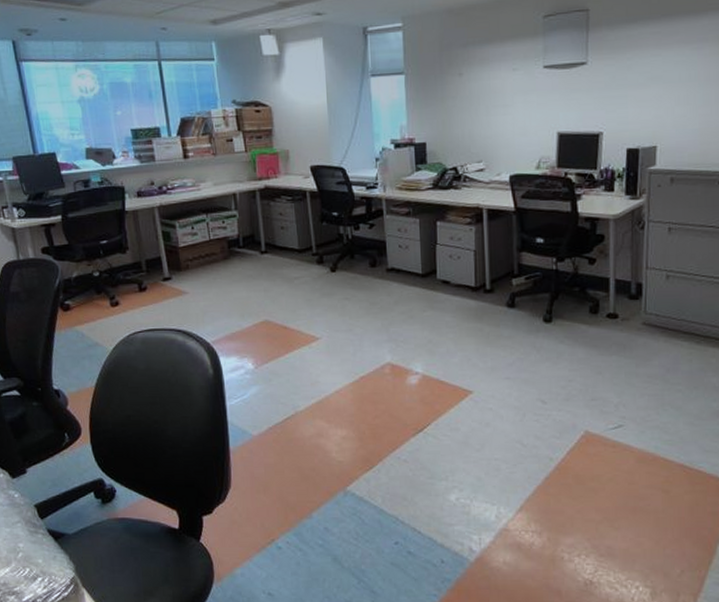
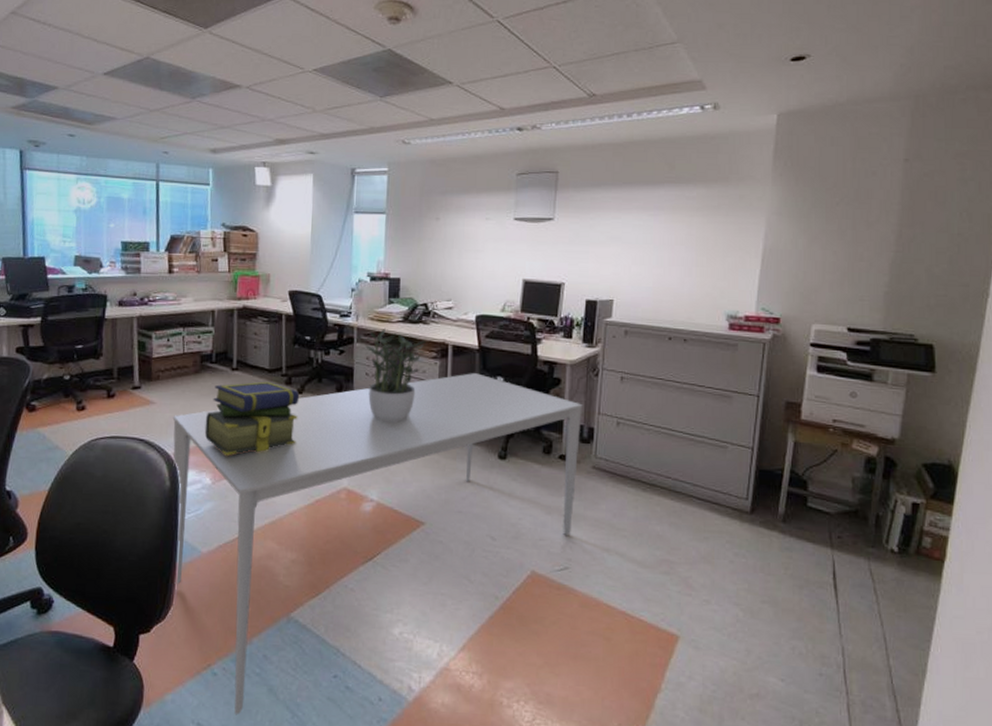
dining table: none [207,236,630,584] -> present [172,373,583,716]
stack of books: none [240,262,335,340] -> present [204,381,300,456]
potted plant: none [393,196,460,294] -> present [363,328,427,423]

